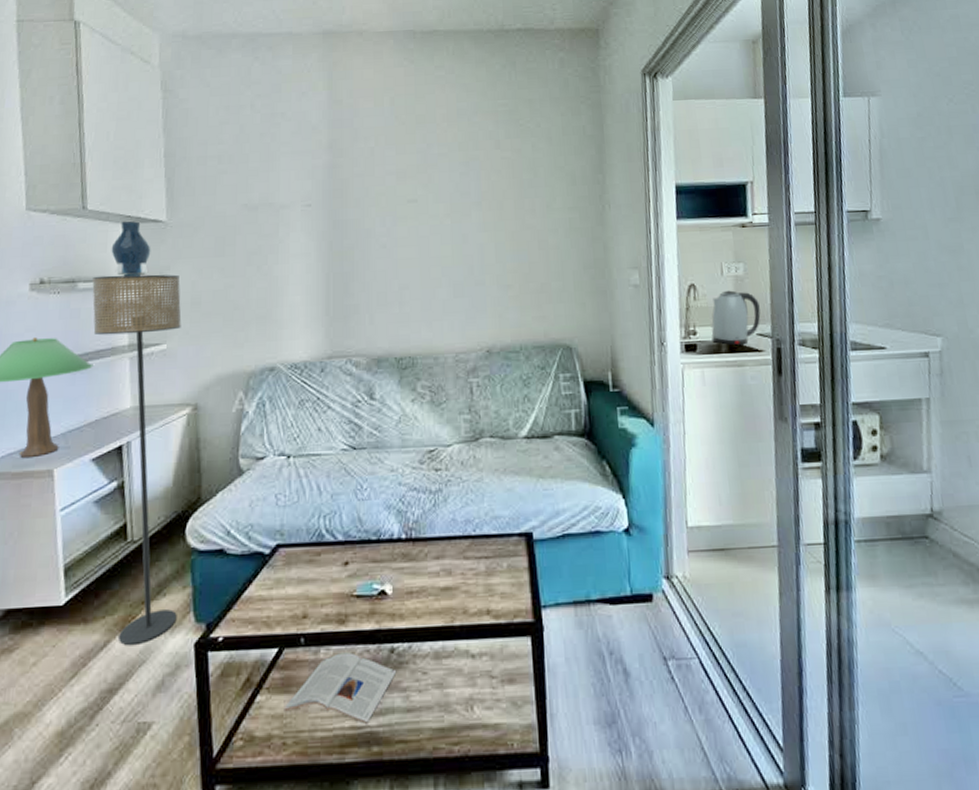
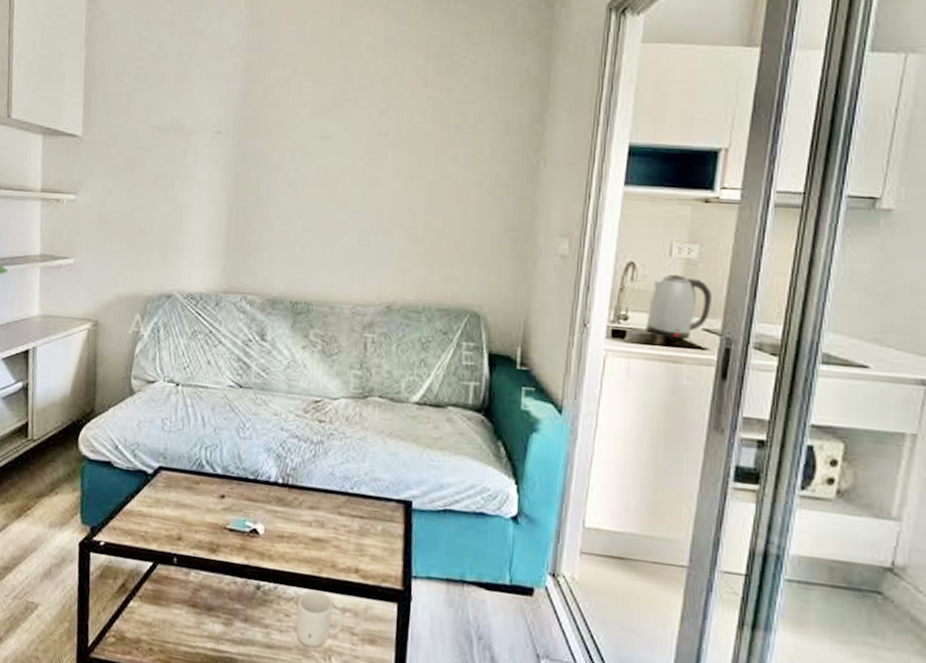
floor lamp: present [92,274,182,646] -> none [10,184,90,534]
vase: present [111,221,151,277] -> none [30,132,66,189]
magazine: present [285,652,397,725] -> none [154,579,261,651]
mug: none [433,640,481,702] -> present [296,590,344,648]

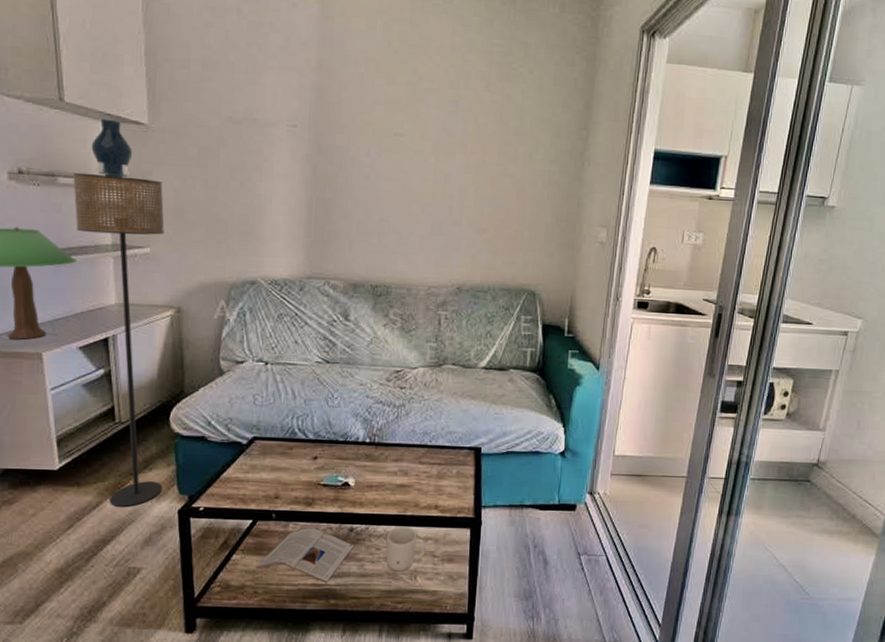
floor lamp: none [10,184,90,534] -> present [73,172,165,508]
vase: none [30,132,66,189] -> present [91,118,133,178]
magazine: none [154,579,261,651] -> present [257,528,354,584]
kettle: present [646,274,712,340] -> none [663,257,711,308]

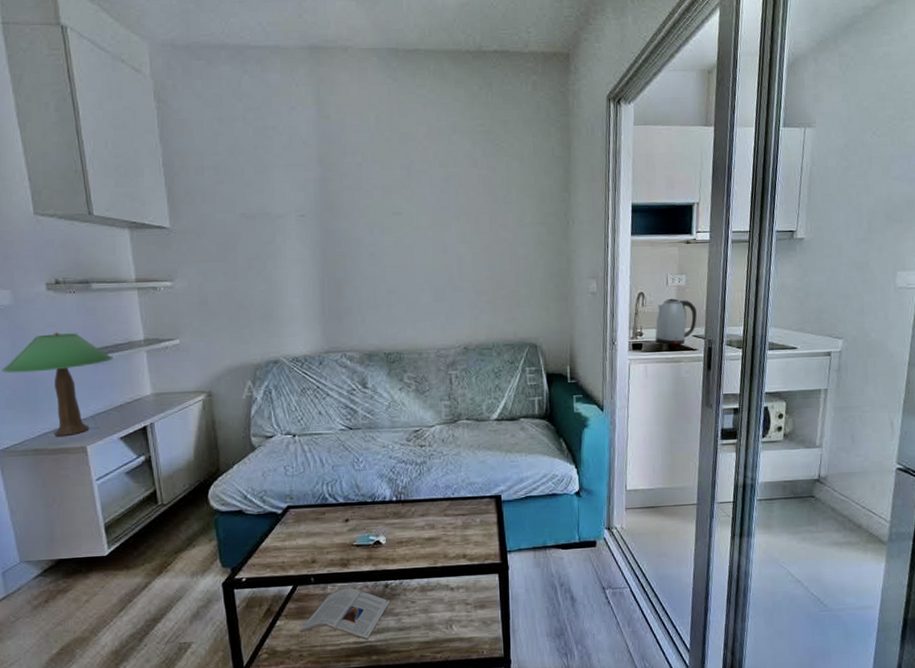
floor lamp: present [73,172,165,508] -> none [105,277,206,586]
vase: present [91,118,133,178] -> none [120,226,158,279]
mug: present [385,526,426,572] -> none [420,577,458,622]
kettle: none [663,257,711,308] -> present [655,298,697,345]

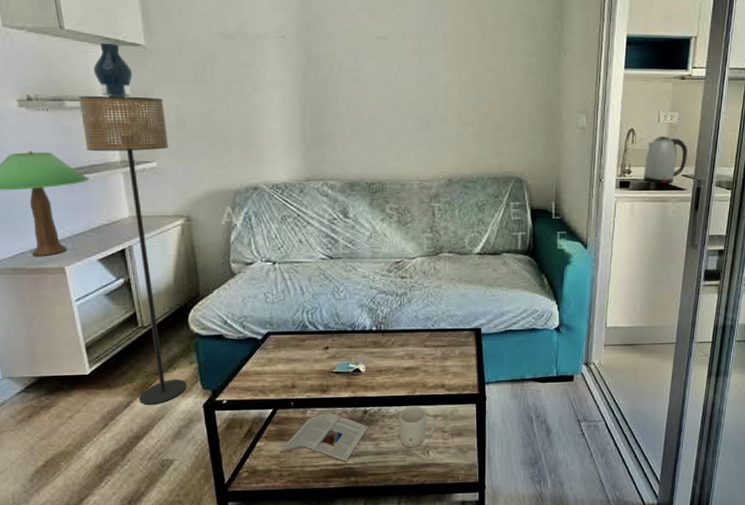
floor lamp: none [105,277,206,586] -> present [79,95,187,406]
vase: none [120,226,158,279] -> present [93,42,133,98]
mug: none [420,577,458,622] -> present [398,406,436,448]

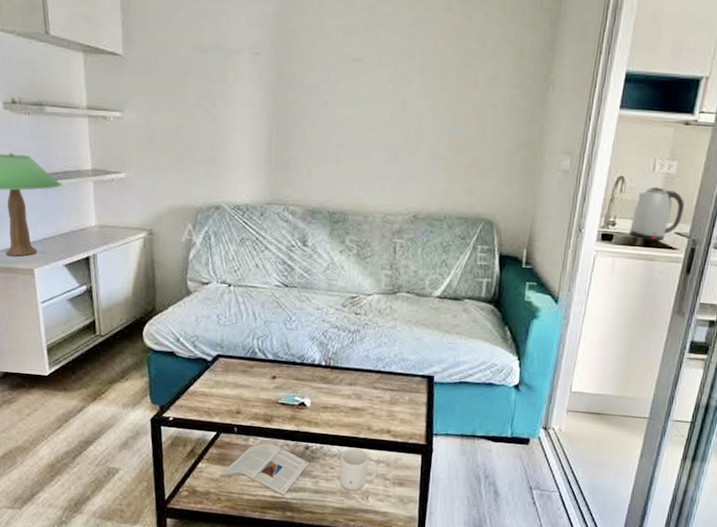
floor lamp: present [79,95,187,406] -> none [58,102,138,413]
vase: present [93,42,133,98] -> none [73,50,110,107]

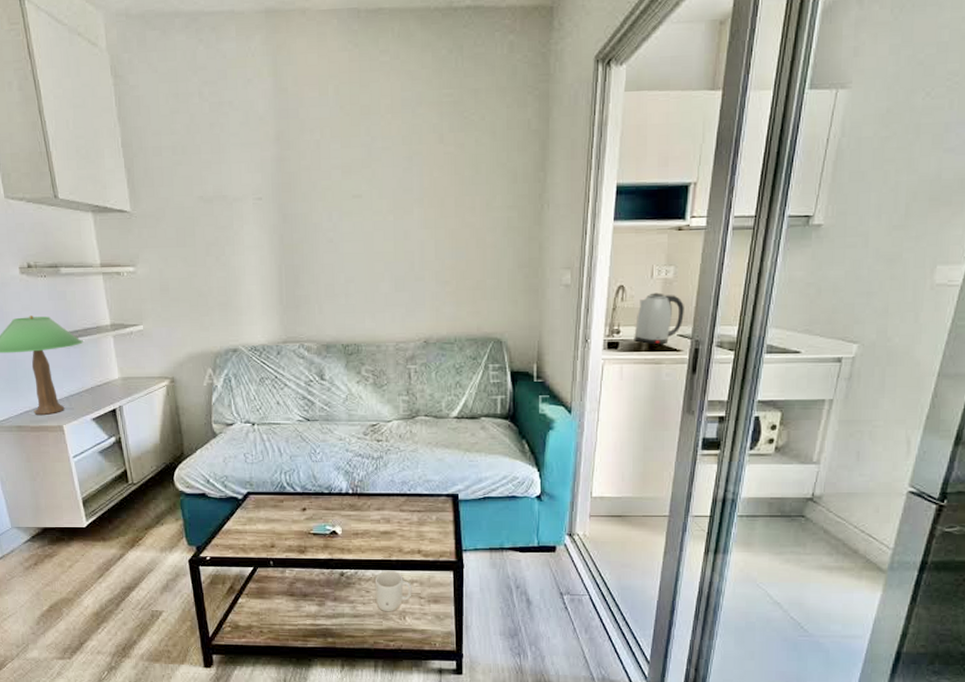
magazine: present [220,443,310,497] -> none [261,574,346,624]

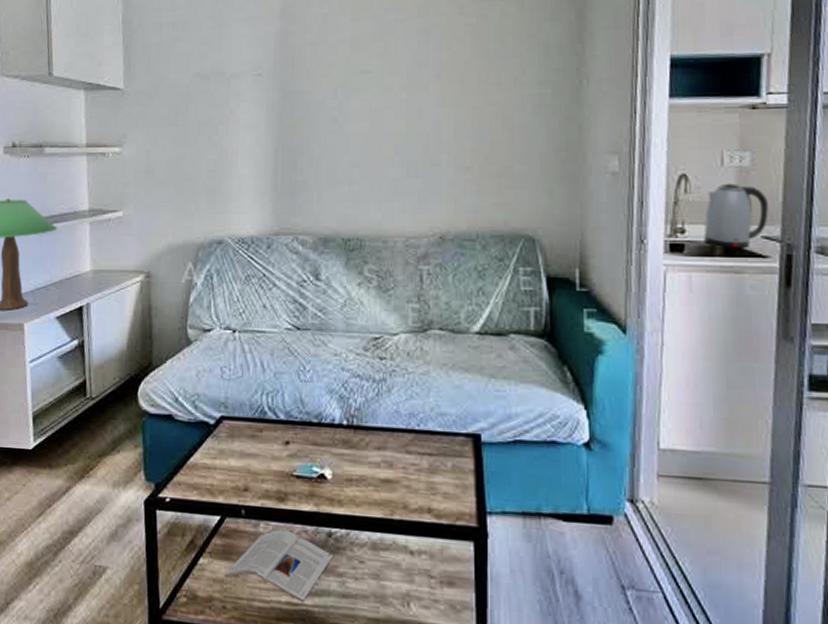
magazine: none [261,574,346,624] -> present [226,529,334,603]
mug: present [374,570,412,612] -> none [371,533,419,595]

